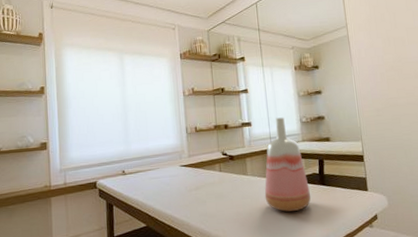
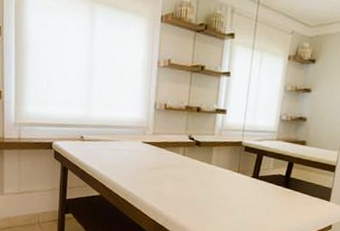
vase: present [264,117,311,212] -> none [224,110,273,208]

